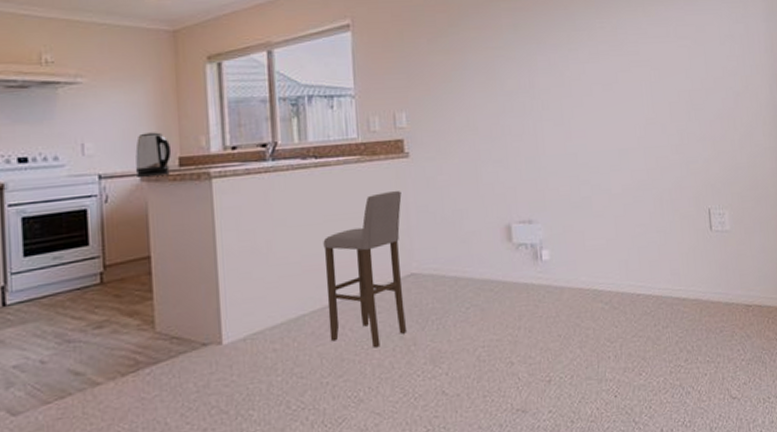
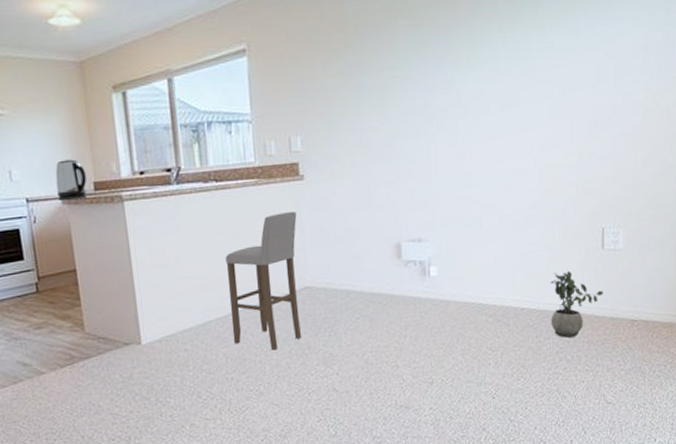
potted plant: none [663,253,716,326] -> present [550,270,603,338]

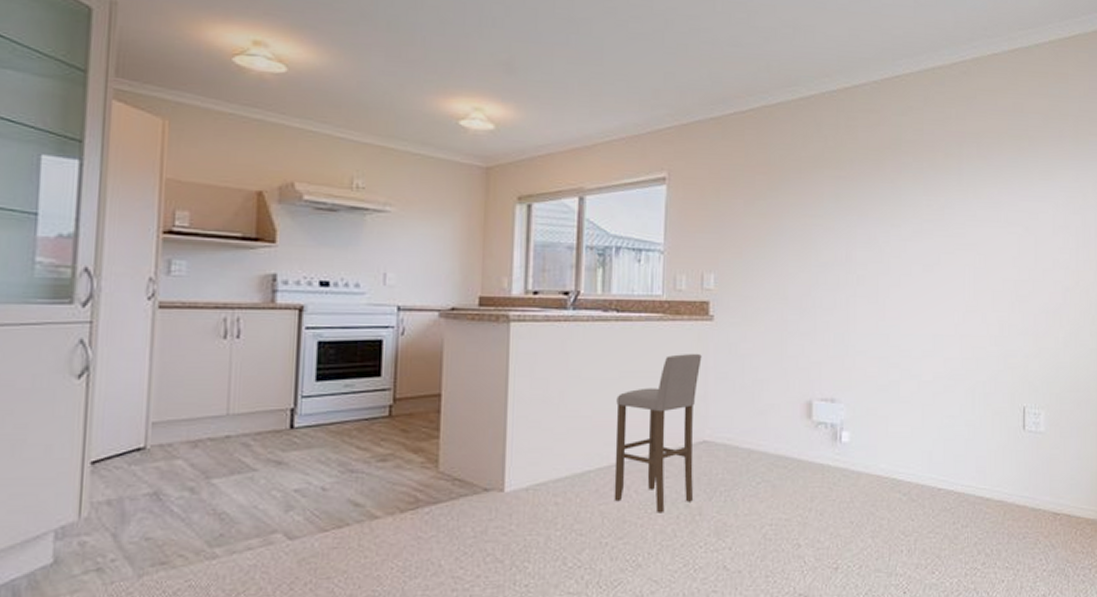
kettle: present [55,159,87,202] -> none [434,268,473,315]
potted plant: present [550,270,603,338] -> none [969,450,1025,527]

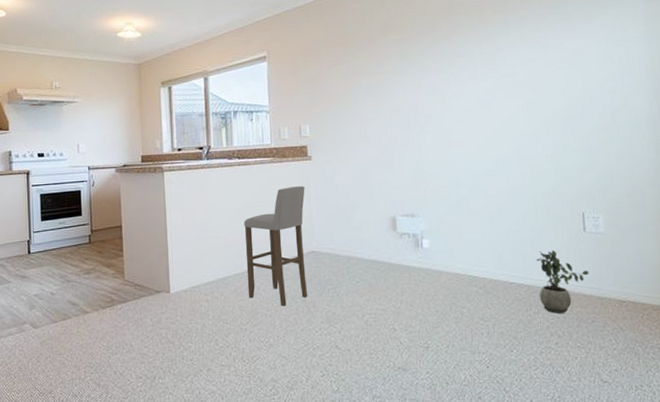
potted plant: none [969,450,1025,527] -> present [536,249,589,313]

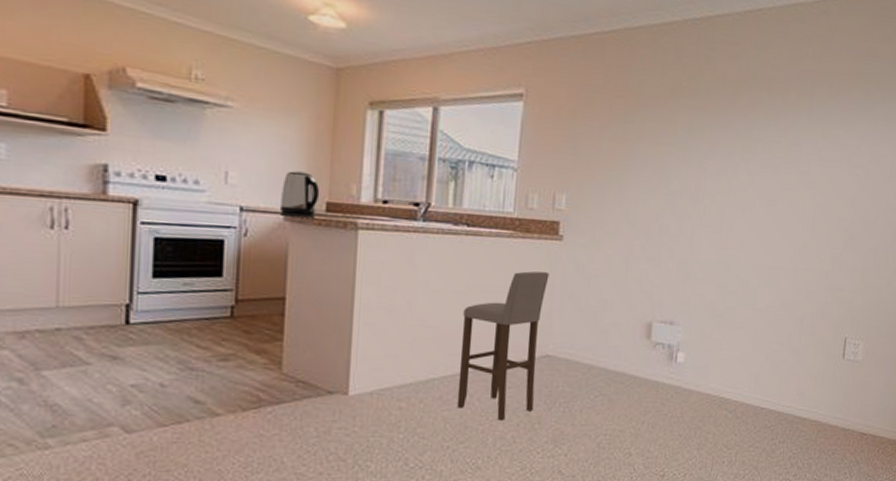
kettle: none [112,137,137,170] -> present [279,171,320,219]
potted plant: present [536,249,589,313] -> none [787,375,839,443]

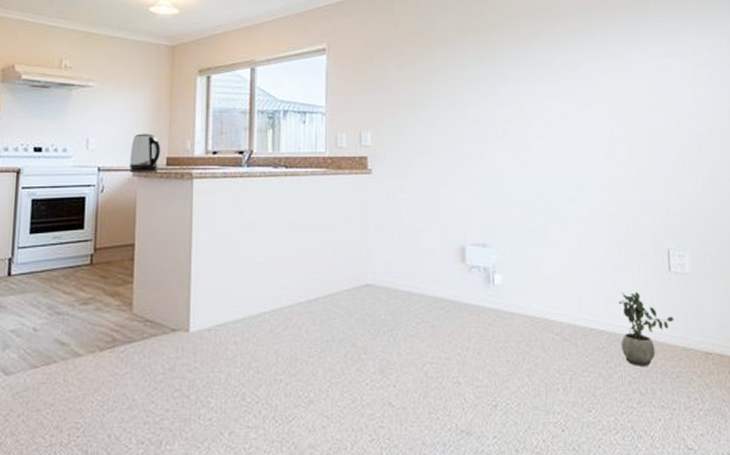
bar stool: present [456,271,549,421] -> none [287,203,362,352]
potted plant: none [787,375,839,443] -> present [618,291,674,366]

